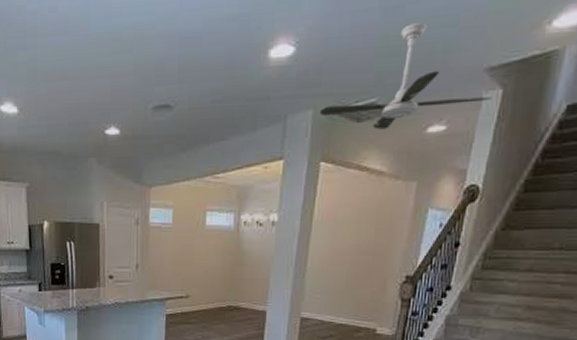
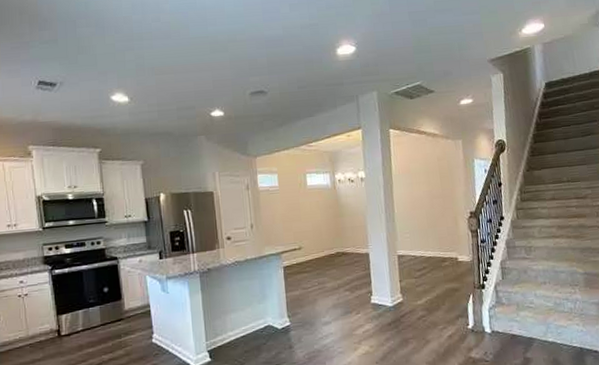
ceiling fan: present [319,21,491,130] -> none [382,30,497,104]

